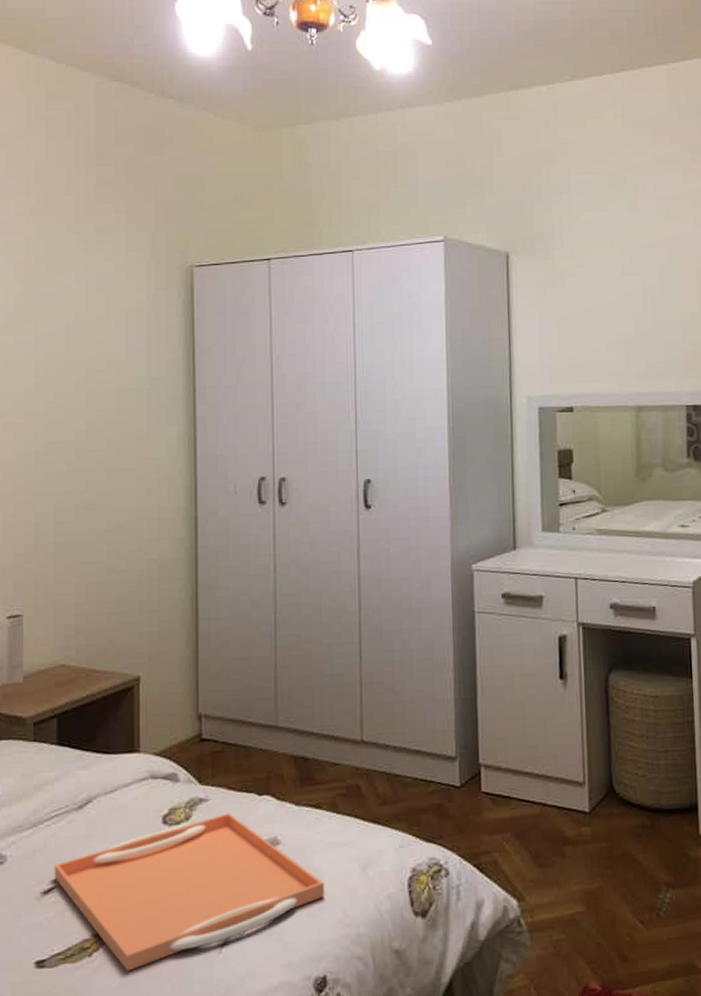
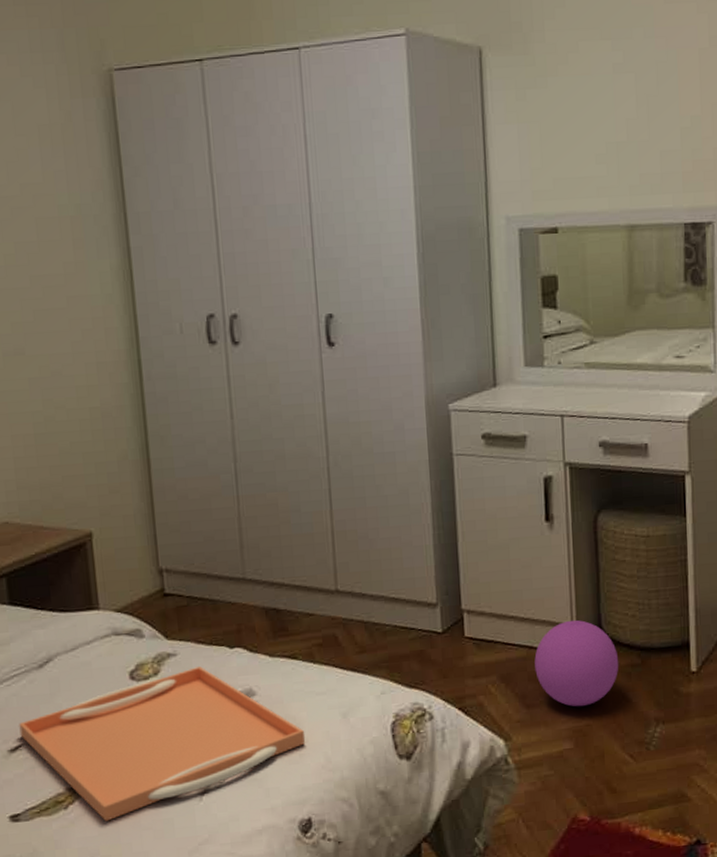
ball: none [548,778,630,868] -> present [534,619,619,707]

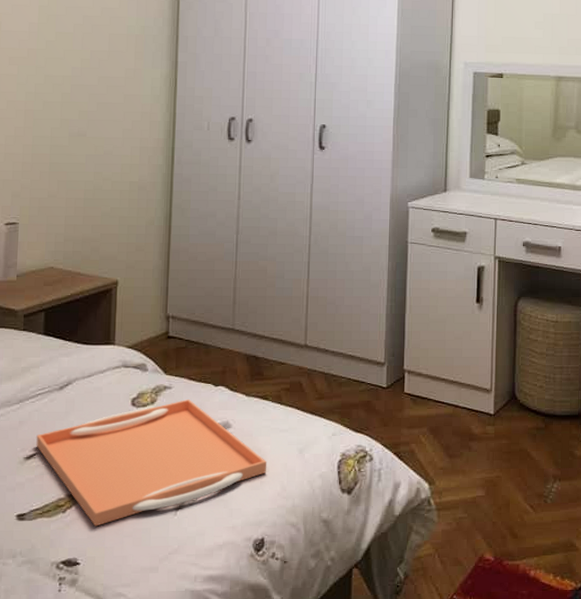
ball: present [534,619,619,707] -> none [459,386,527,460]

